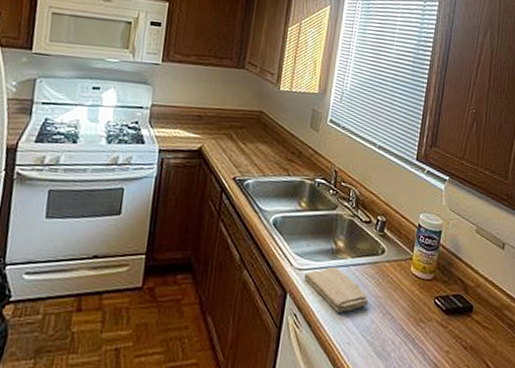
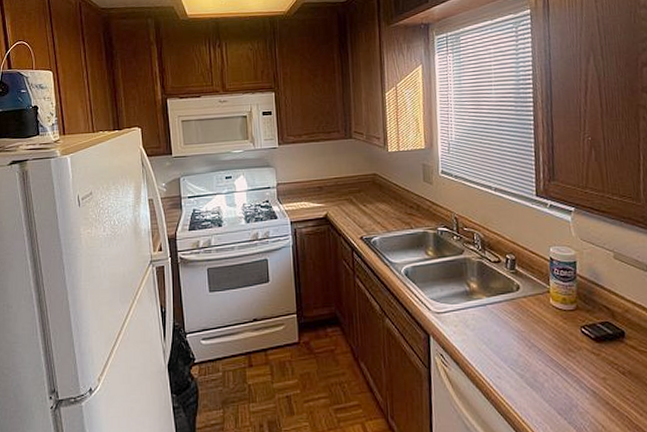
washcloth: present [304,266,370,312] -> none [443,307,513,349]

